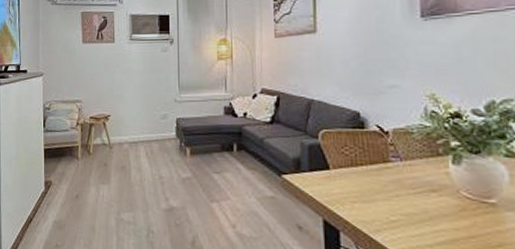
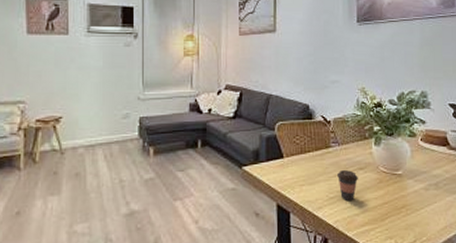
coffee cup: none [399,190,430,229] -> present [336,170,358,202]

